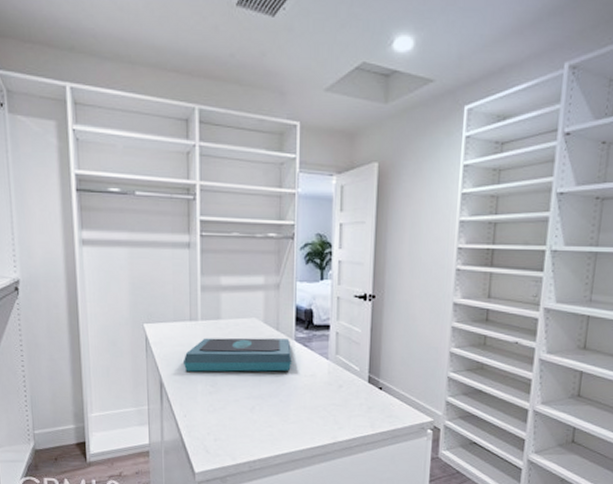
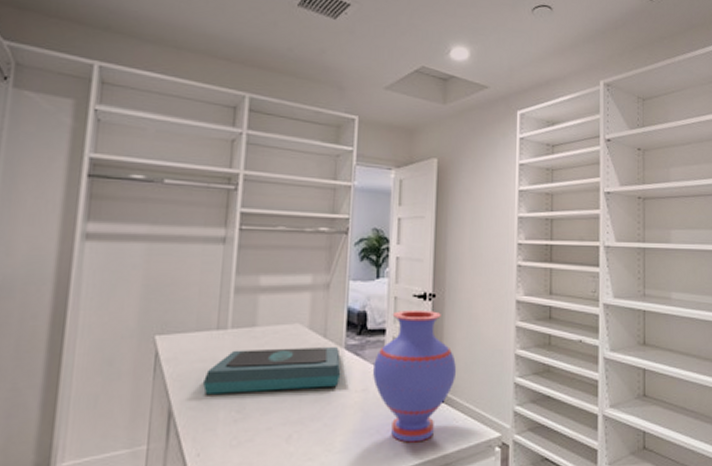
vase: none [320,308,394,420] -> present [373,309,457,443]

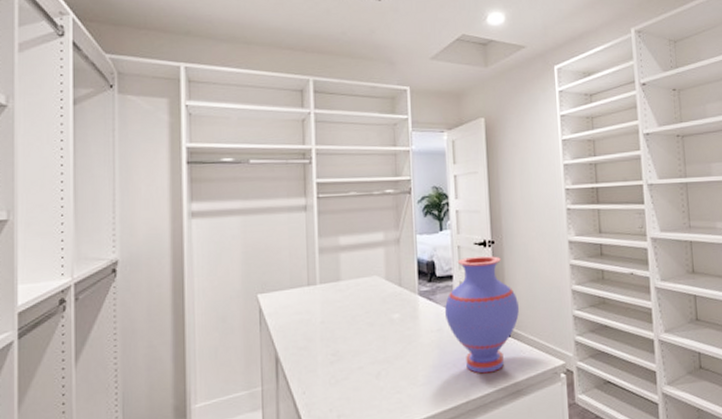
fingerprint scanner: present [202,347,341,394] -> none [300,294,418,342]

